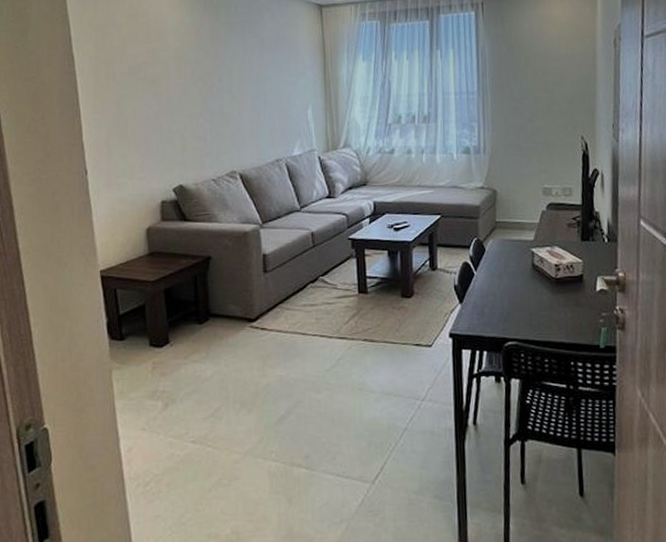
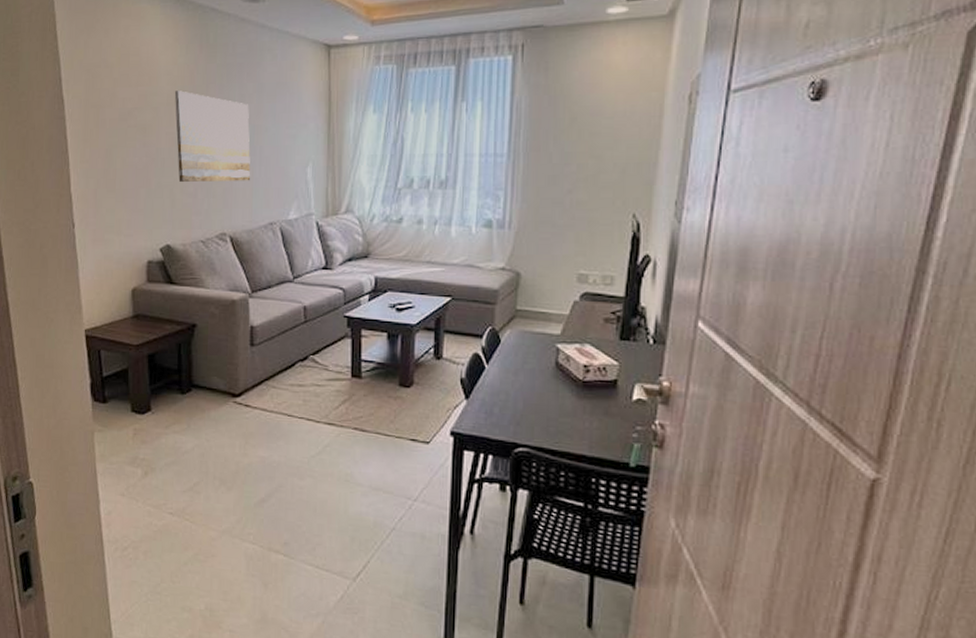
wall art: none [182,46,257,127] -> present [174,90,251,182]

